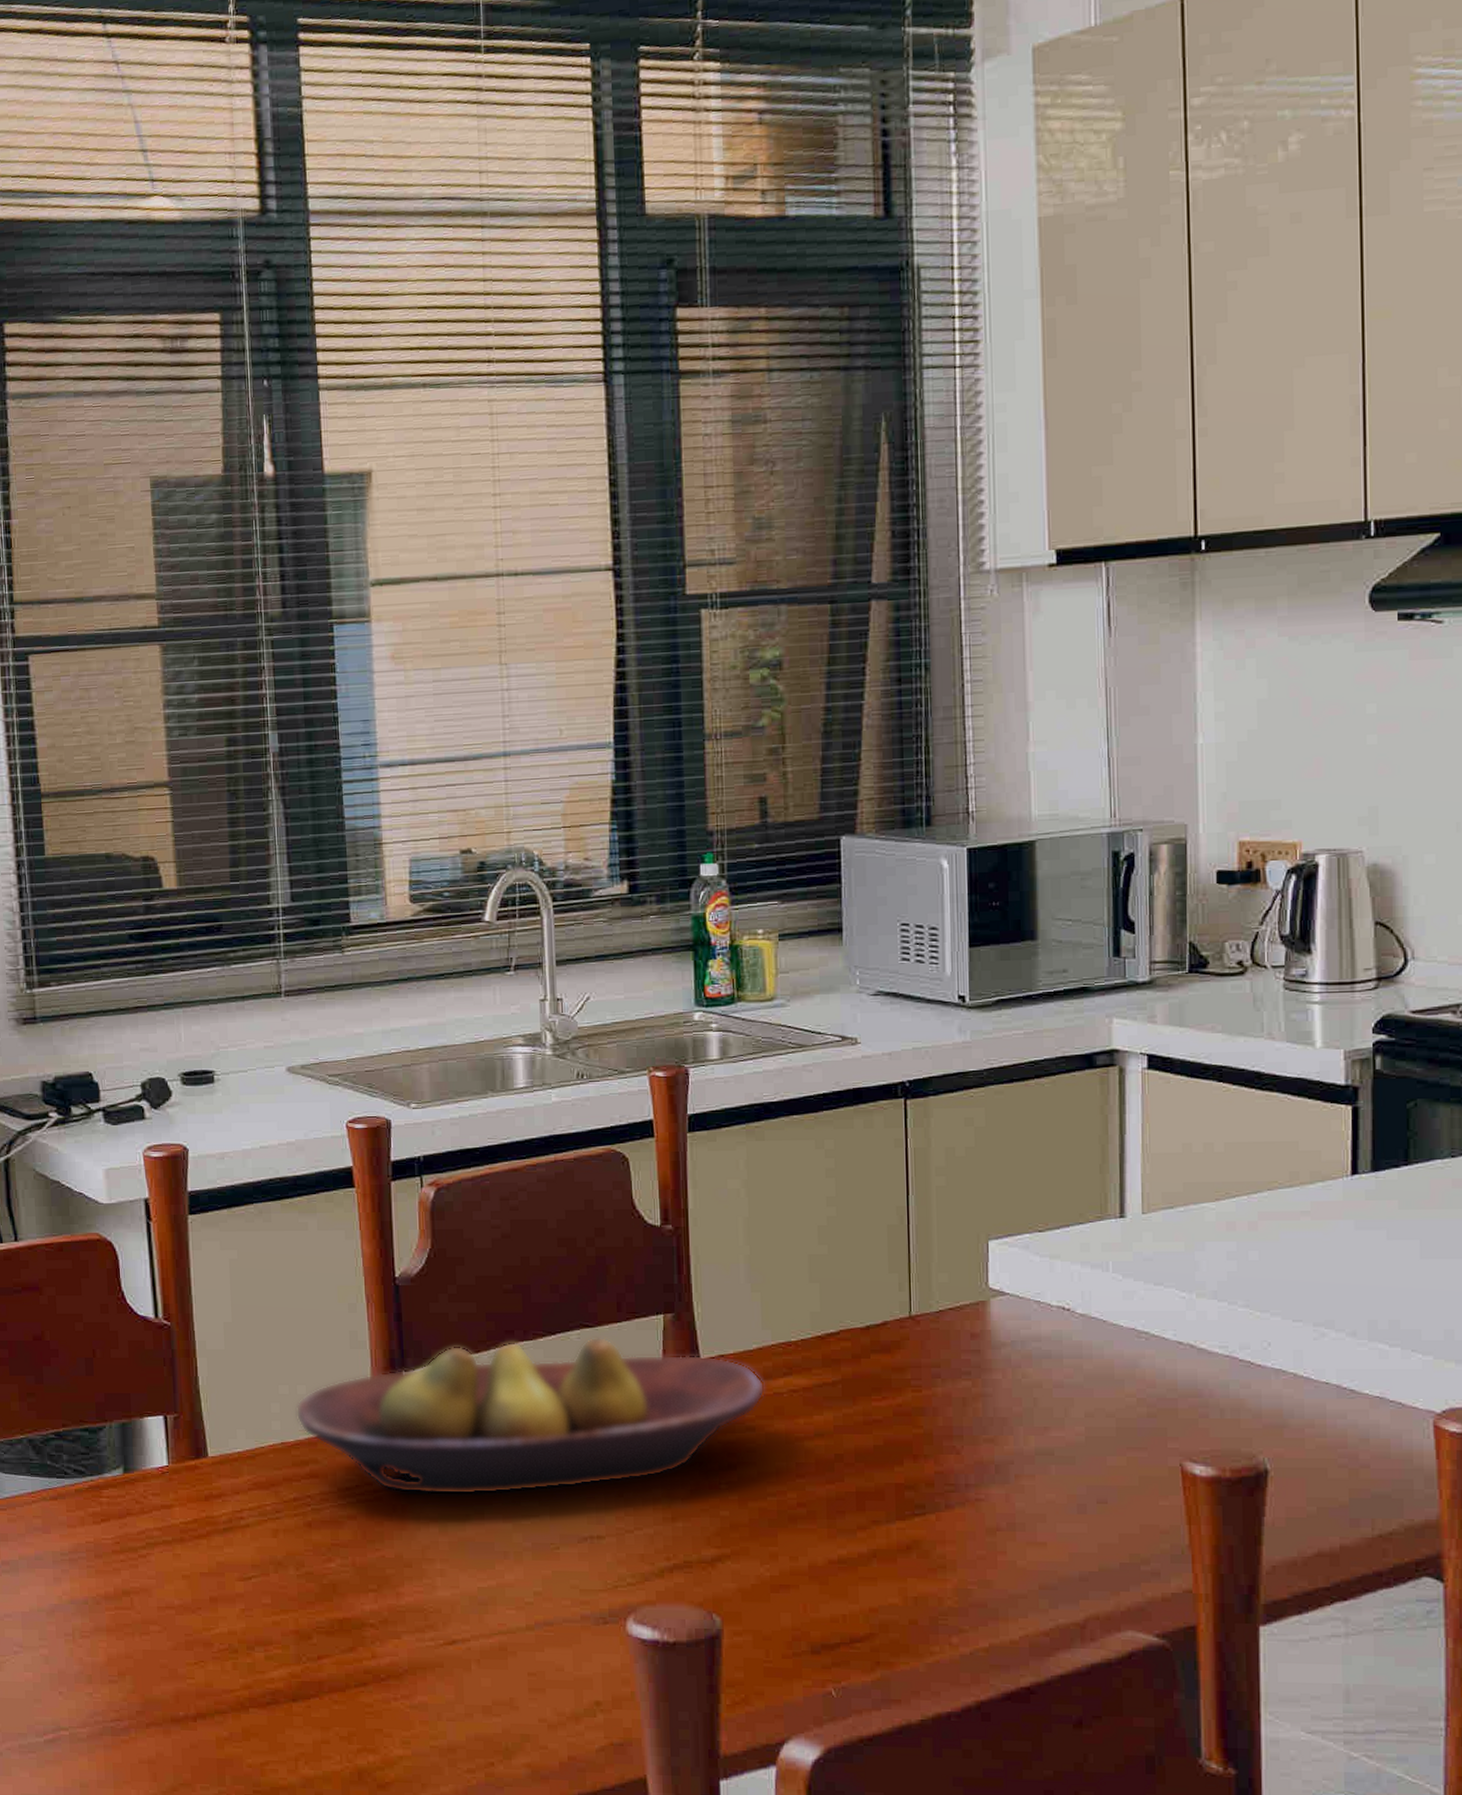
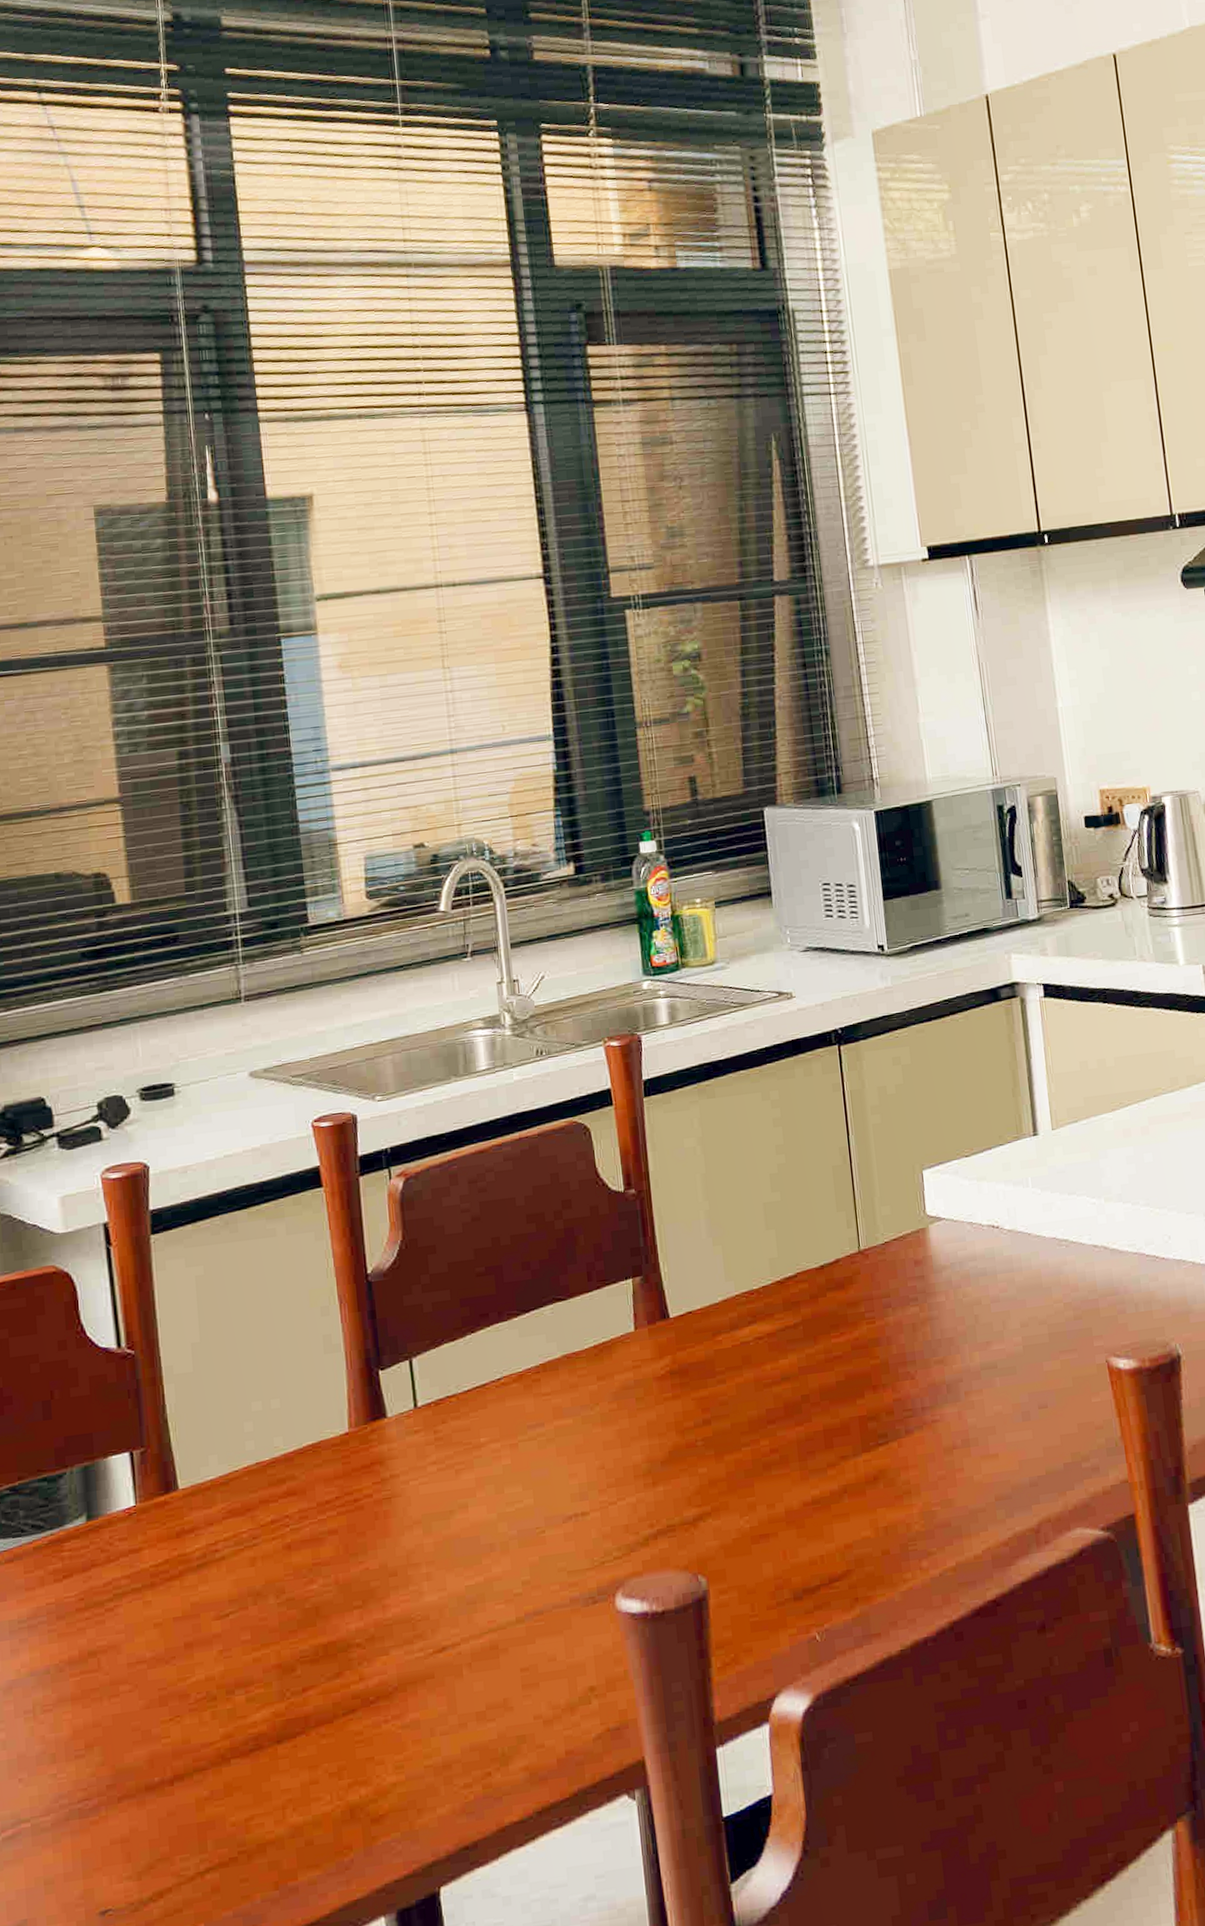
fruit bowl: present [295,1337,765,1495] -> none [270,1308,733,1498]

